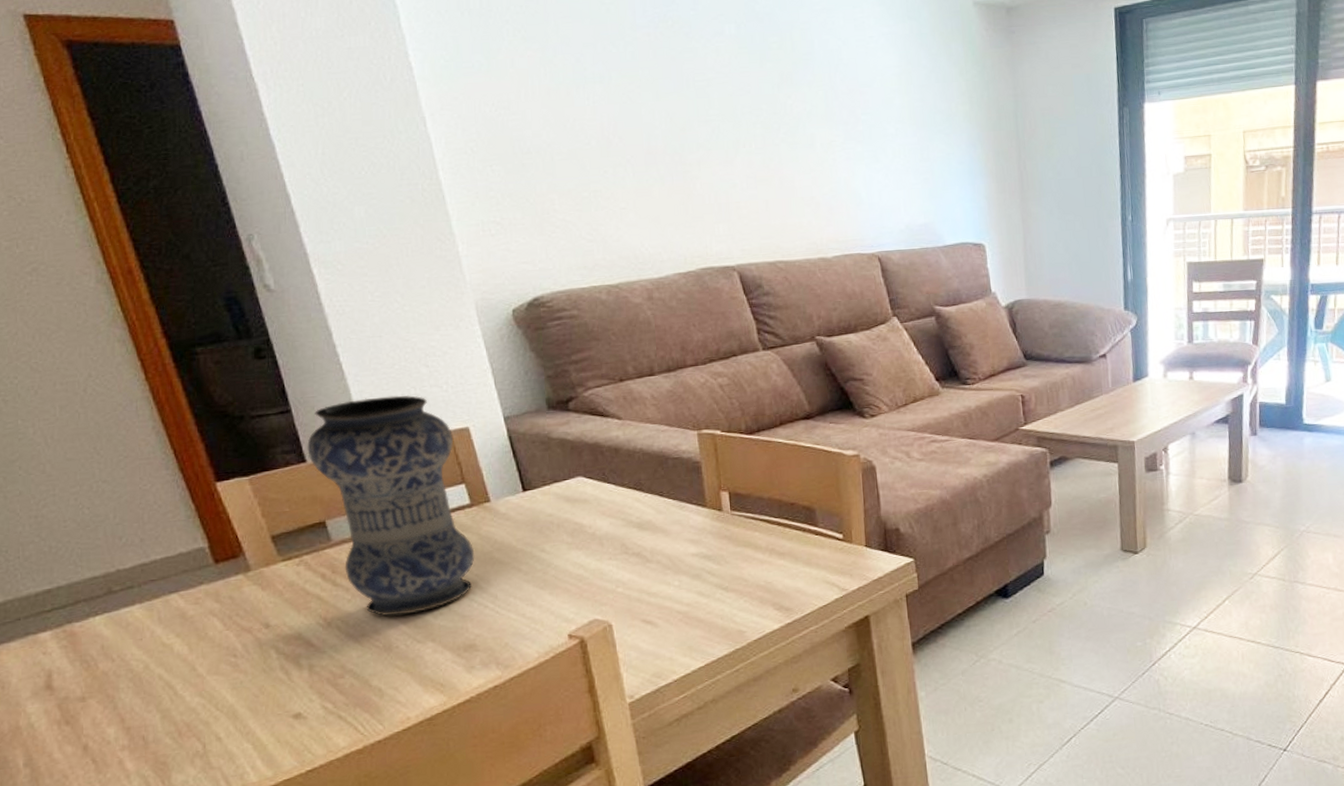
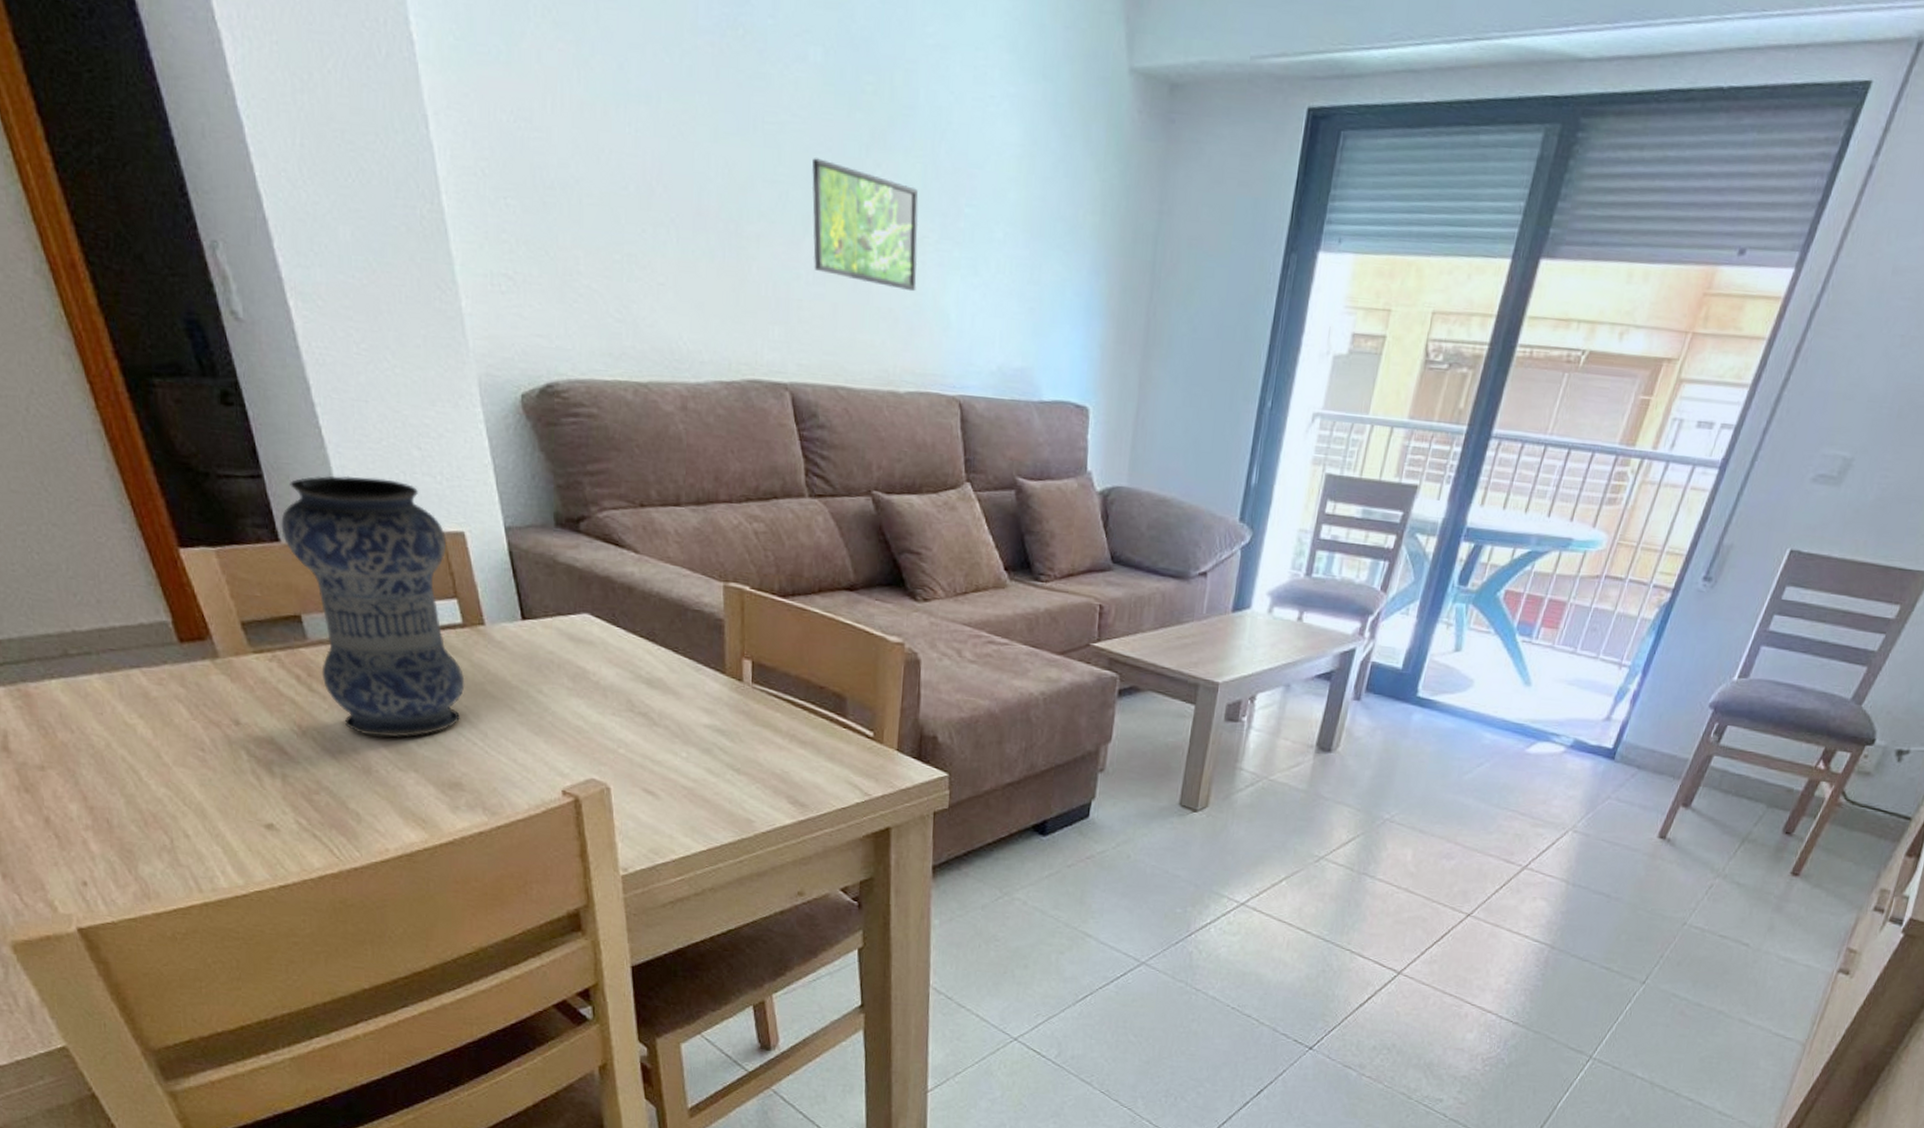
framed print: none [736,99,831,182] -> present [811,158,919,292]

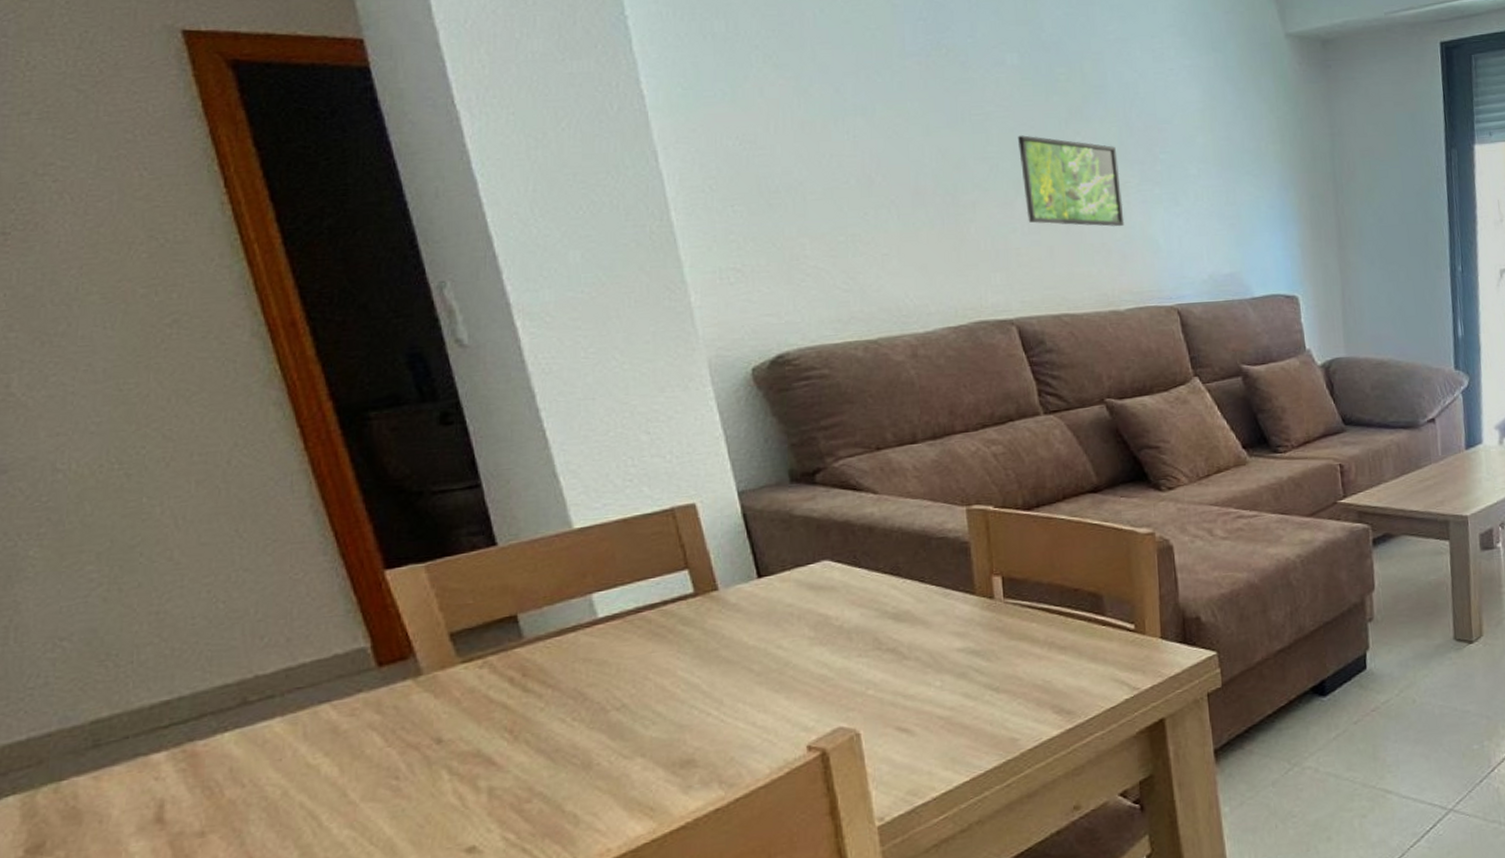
vase: present [281,475,465,738] -> none [499,466,698,727]

